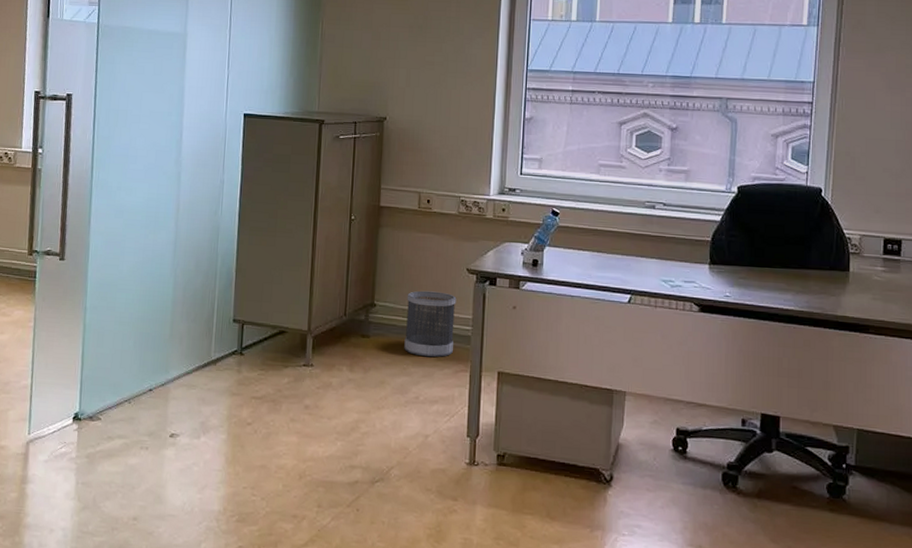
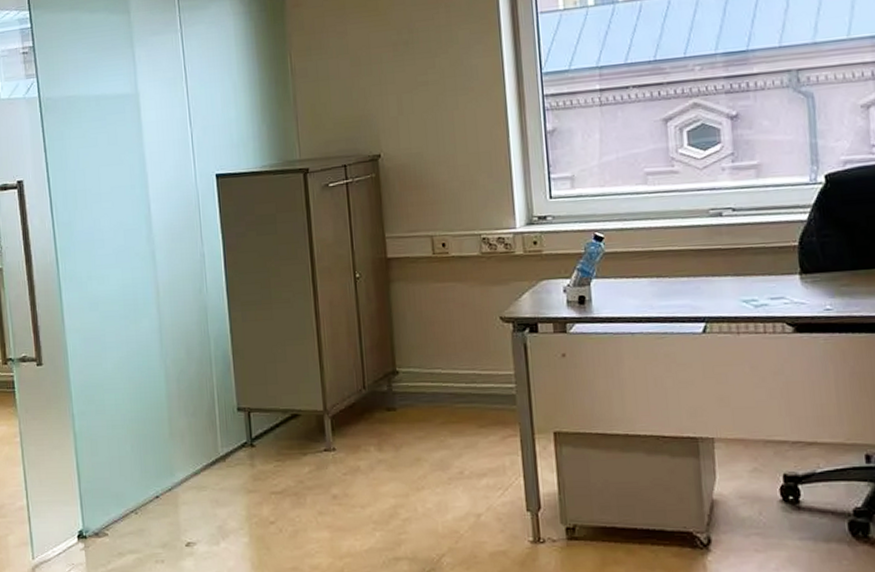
wastebasket: present [404,290,457,358] -> none [433,348,497,425]

